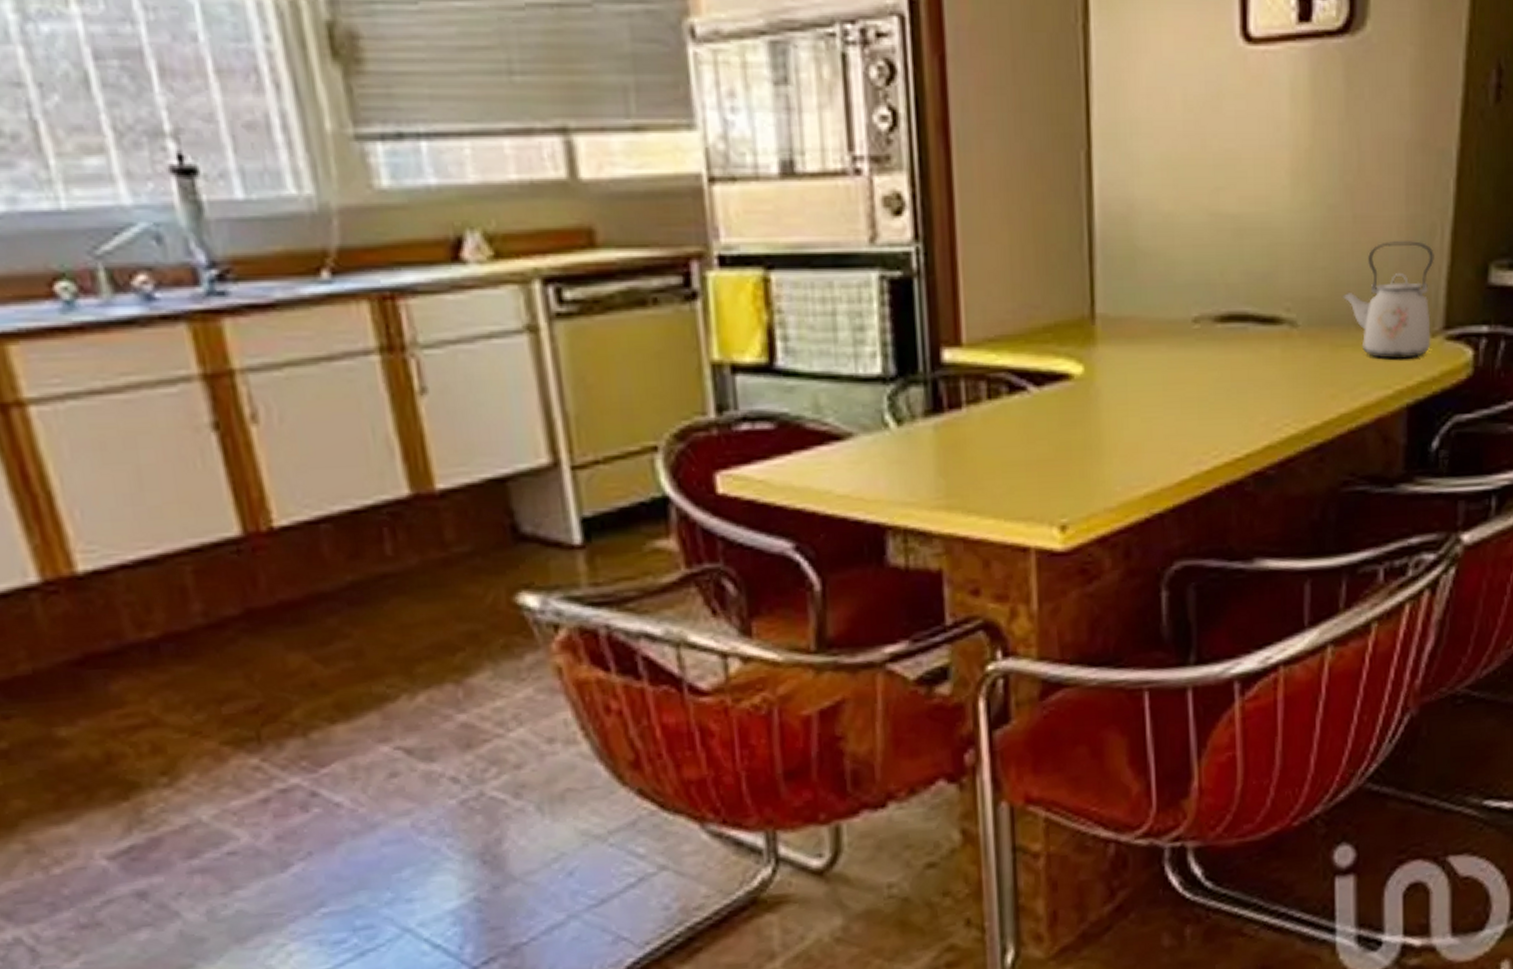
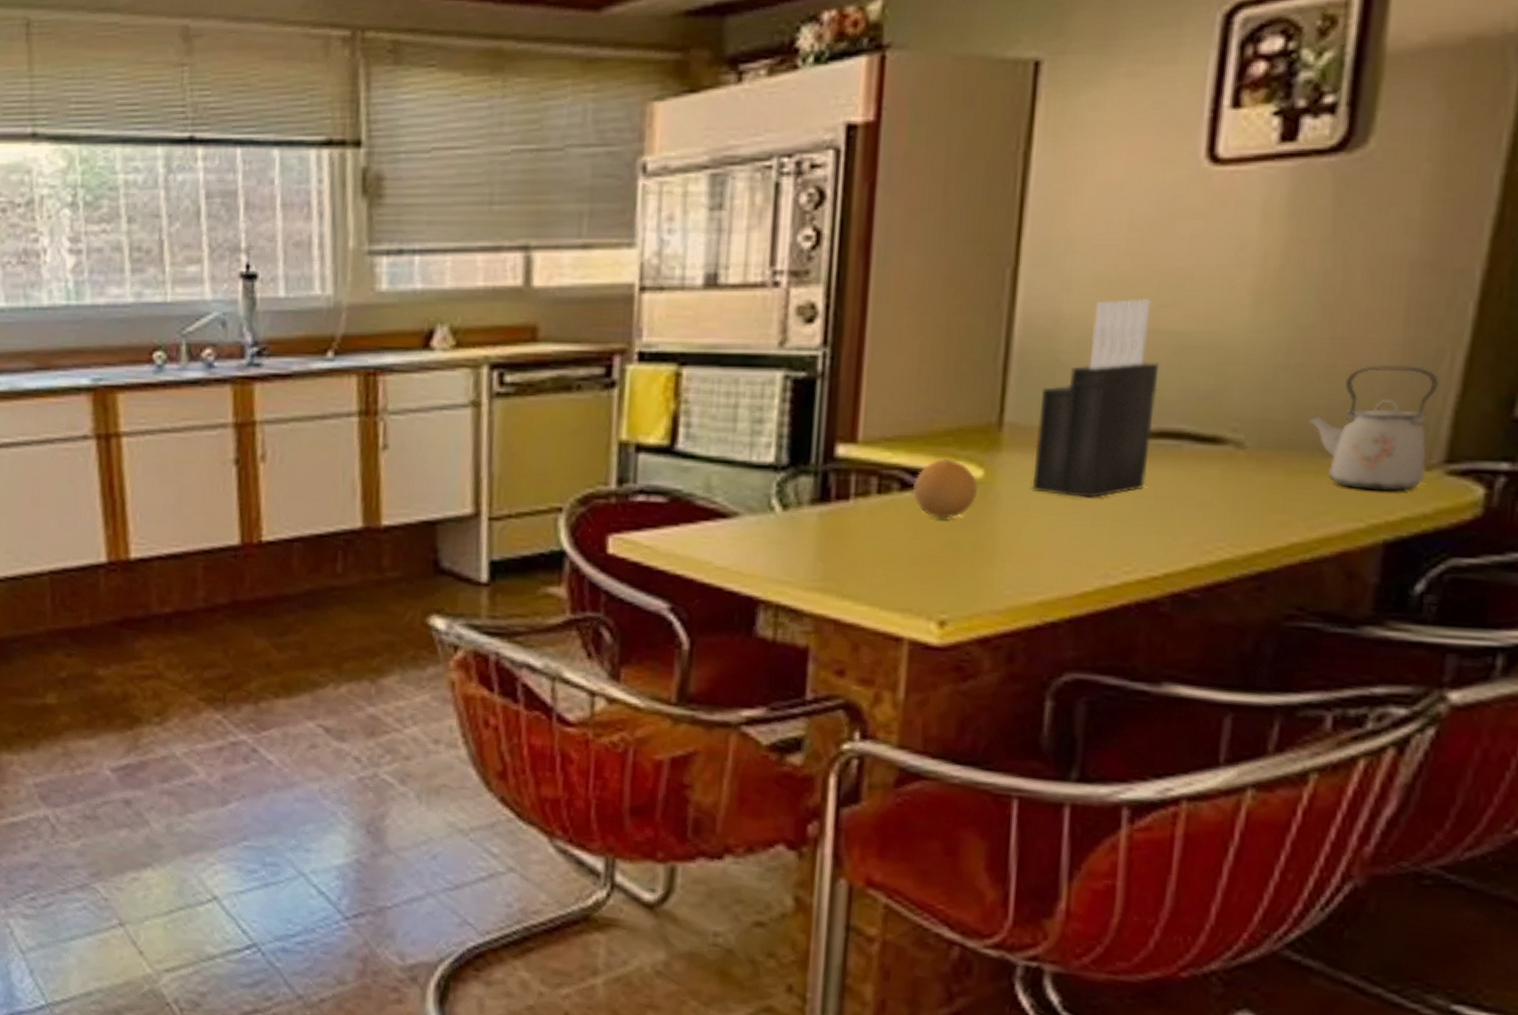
fruit: none [1021,355,1081,420] -> present [913,458,979,519]
knife block: none [1125,180,1223,387] -> present [1032,298,1160,498]

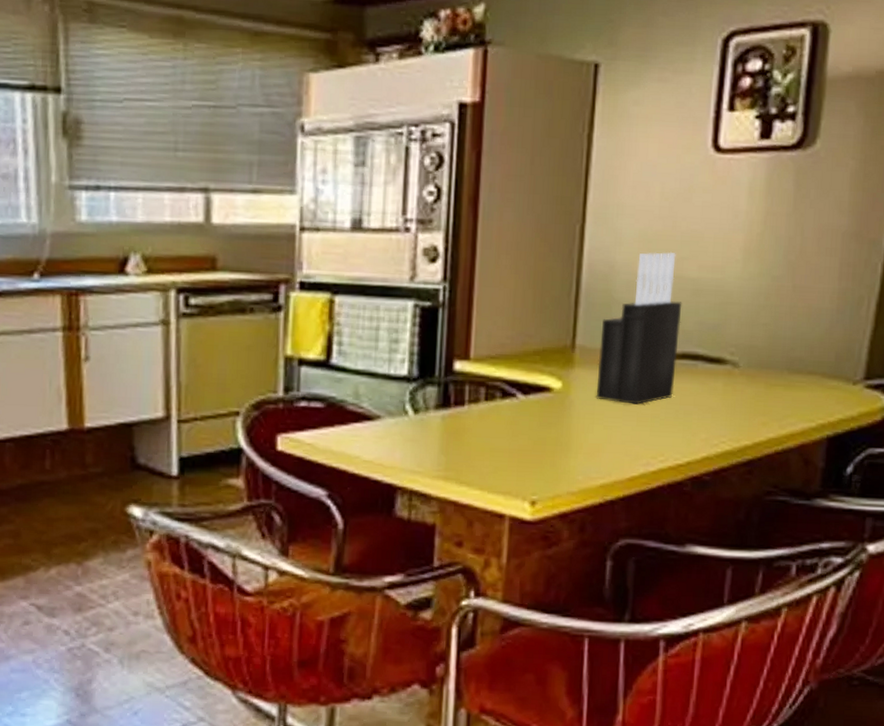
fruit: present [913,458,979,519] -> none [511,372,558,421]
kettle: present [1306,365,1439,493] -> none [778,307,860,401]

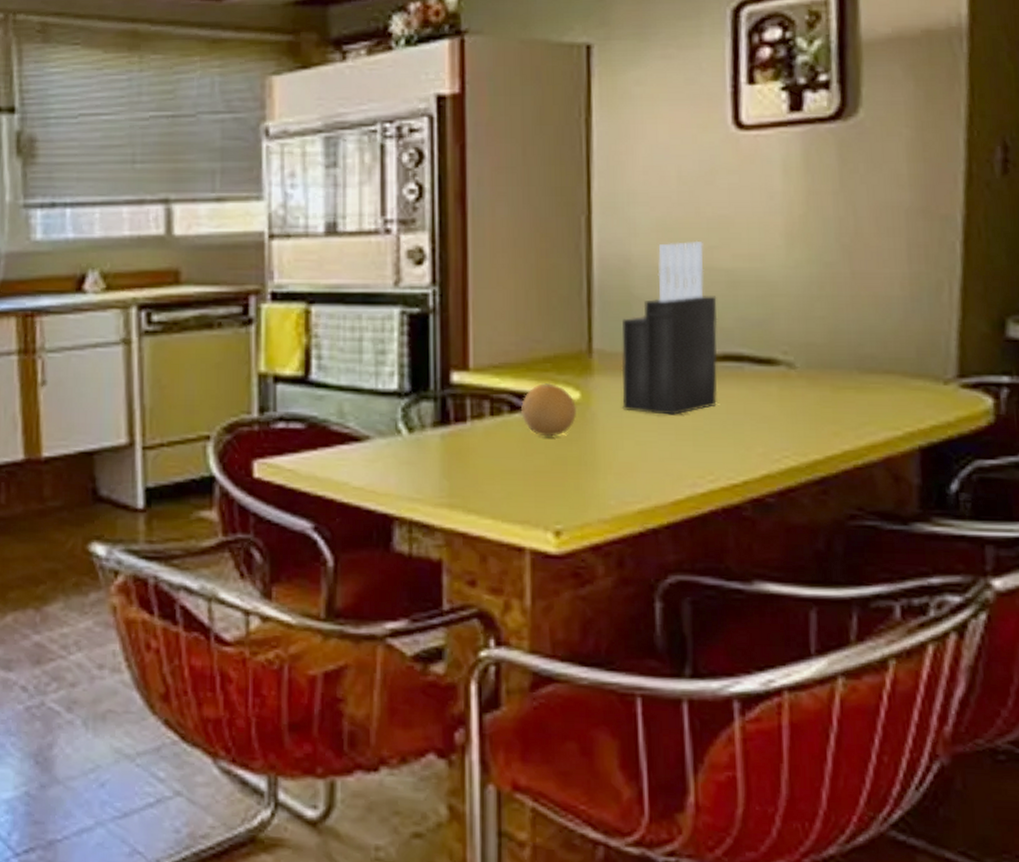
fruit: none [511,372,558,421] -> present [521,382,577,437]

